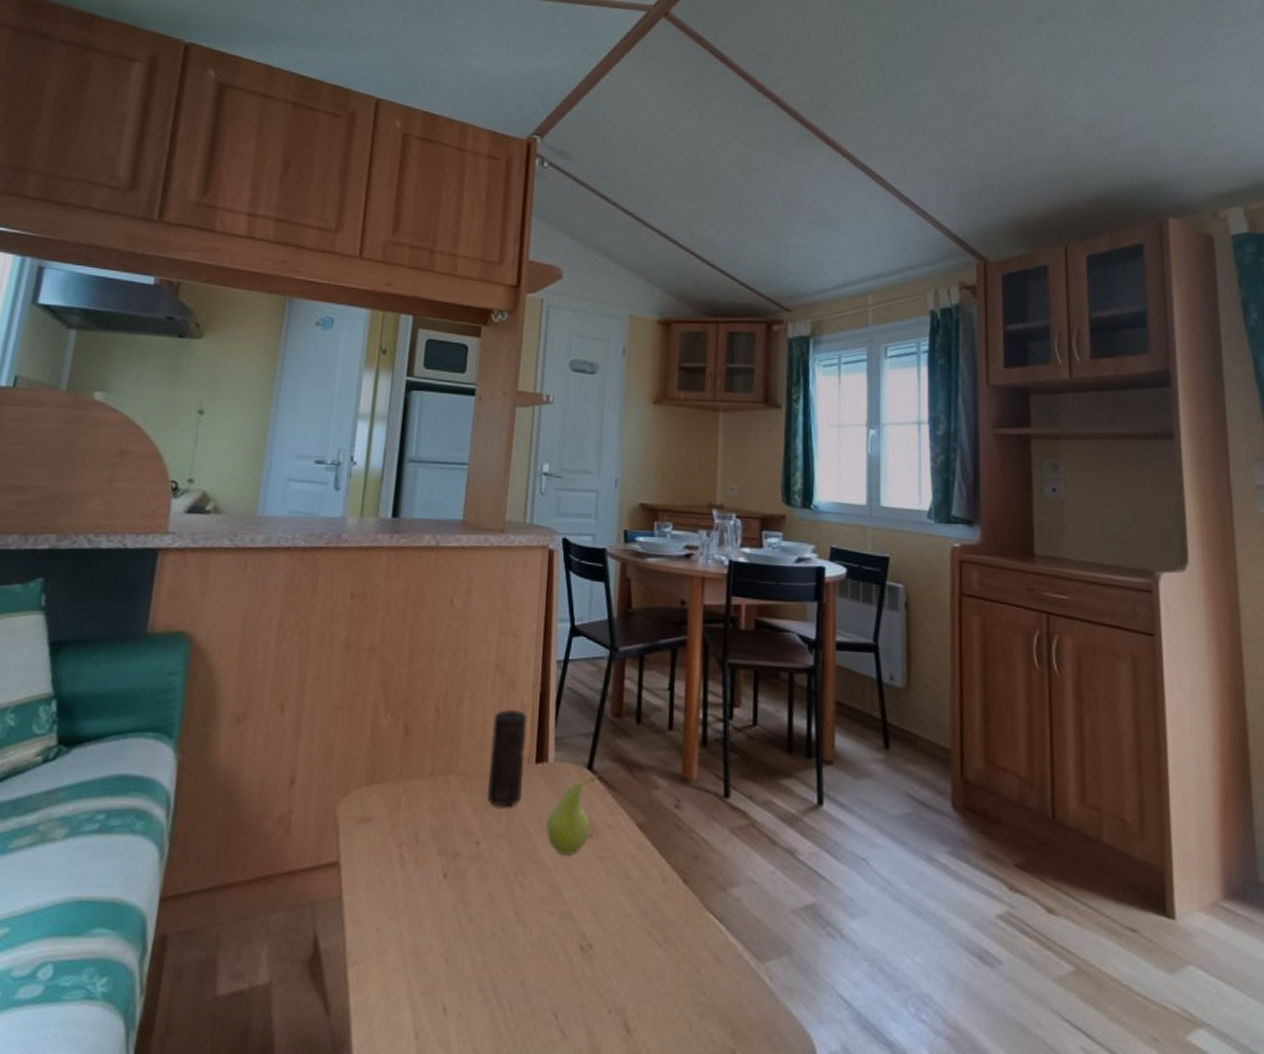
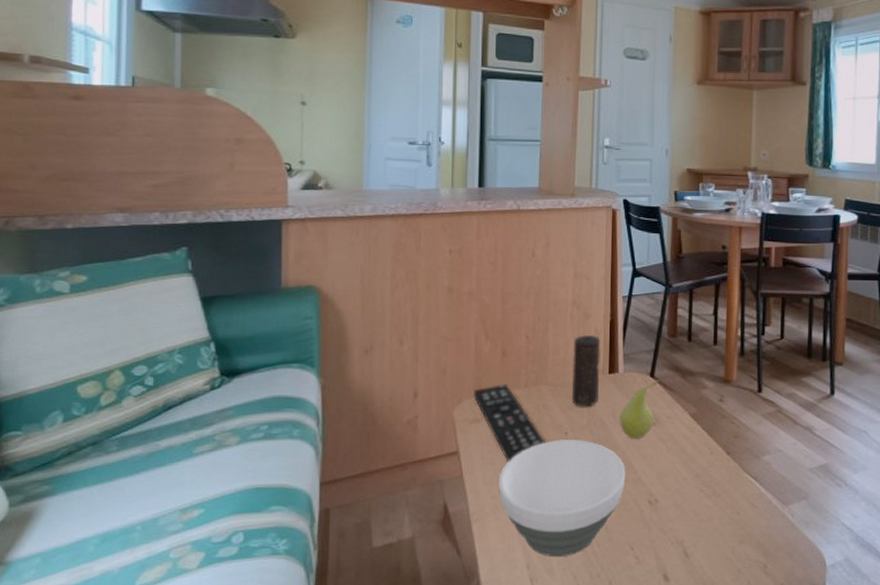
remote control: none [363,770,452,881] -> present [472,384,547,463]
bowl: none [386,851,552,1024] -> present [499,440,626,557]

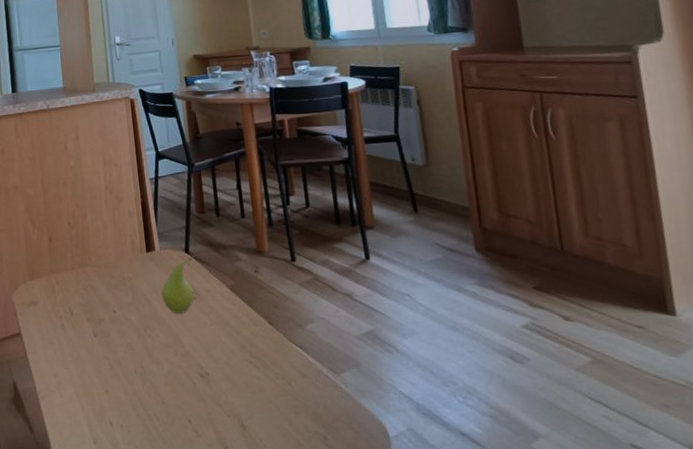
remote control: present [472,384,547,463] -> none [27,268,98,342]
bowl: present [499,440,626,557] -> none [59,317,175,432]
candle: present [571,334,601,407] -> none [110,216,140,286]

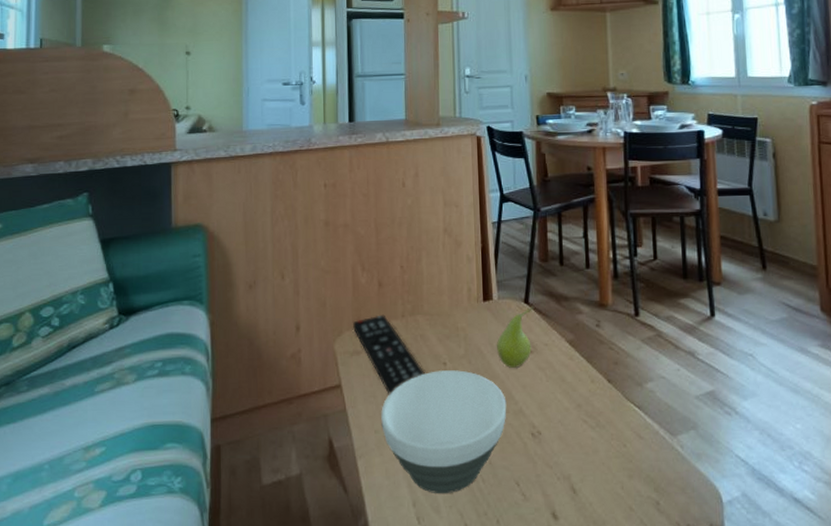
remote control: none [27,268,98,342] -> present [352,314,426,395]
bowl: none [59,317,175,432] -> present [381,370,507,494]

